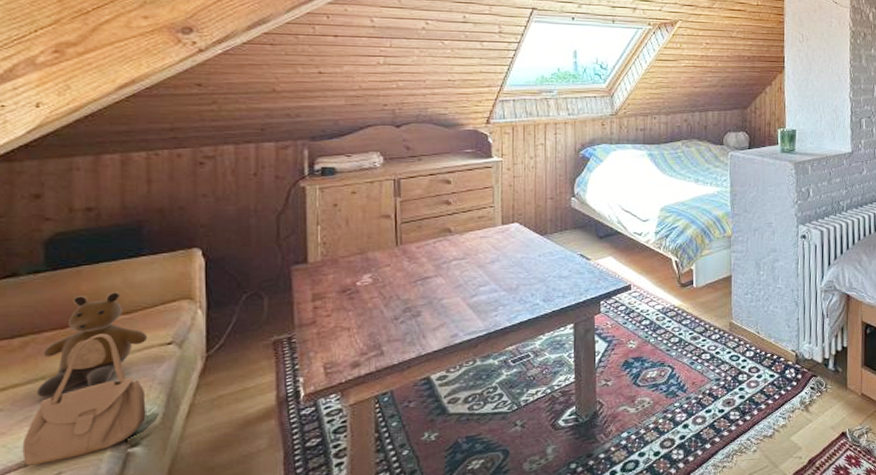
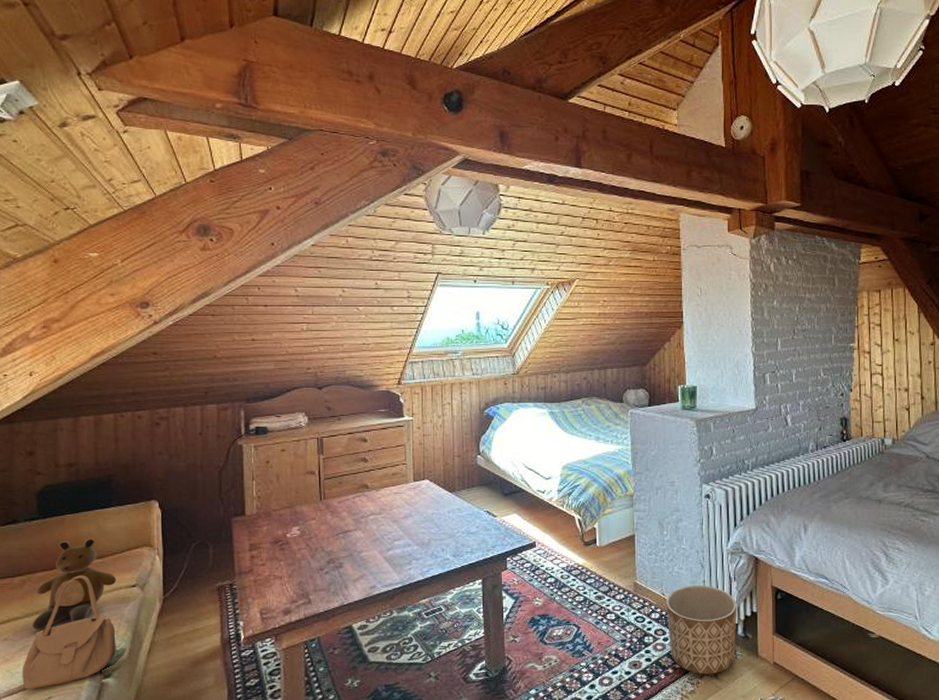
planter: none [760,322,829,409] -> present [665,584,737,674]

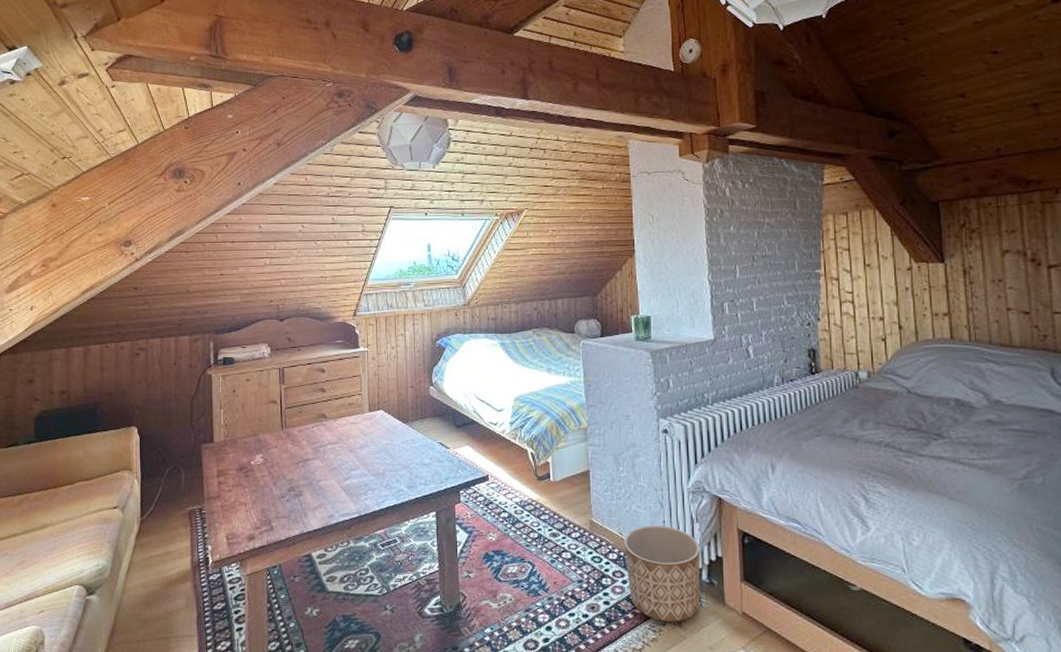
handbag: present [22,575,116,689] -> none [19,496,99,603]
bear: present [33,538,117,631] -> none [29,461,101,547]

